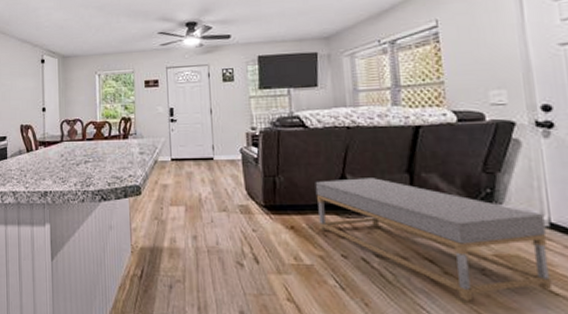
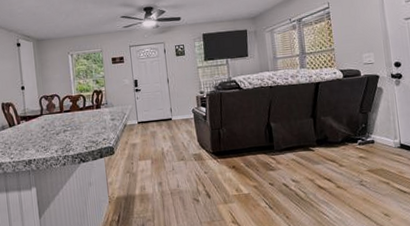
coffee table: present [315,178,551,301] -> none [249,123,402,205]

